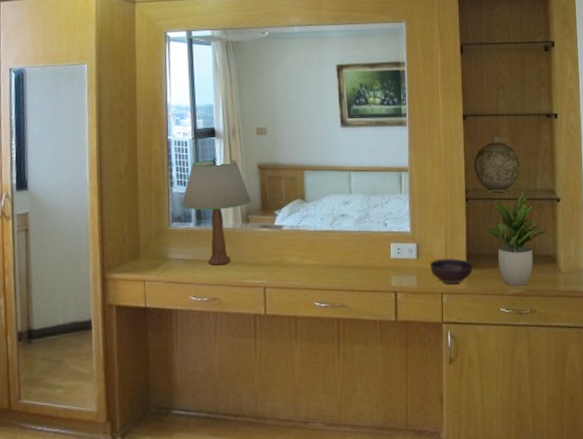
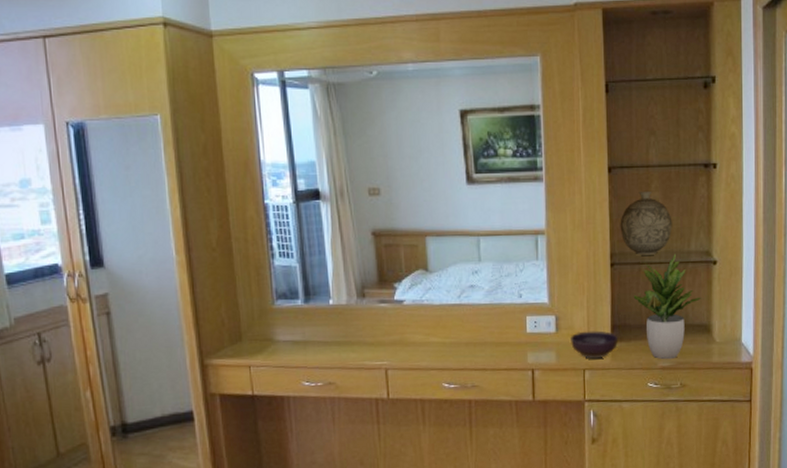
table lamp: present [181,157,251,266] -> none [285,223,367,347]

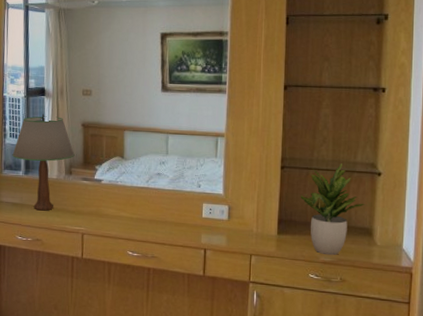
table lamp: none [285,223,367,347] -> present [12,114,75,211]
bowl: present [571,330,619,359] -> none [240,222,284,247]
decorative vase: present [620,190,673,255] -> none [291,107,341,163]

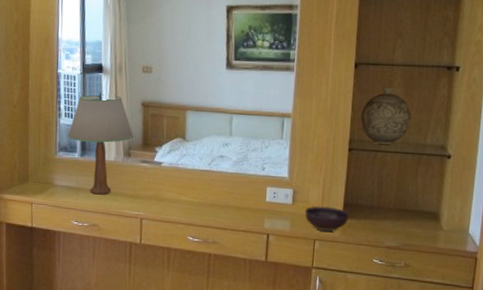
bowl: none [240,222,284,247] -> present [305,206,350,232]
decorative vase: none [291,107,341,163] -> present [360,86,411,145]
potted plant: present [300,163,365,256] -> none [367,146,433,241]

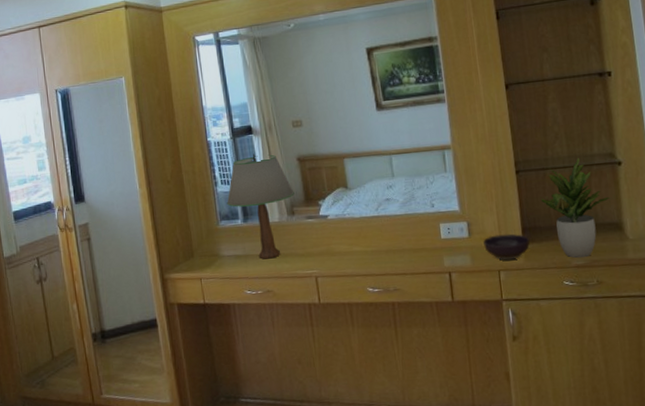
decorative vase: present [360,86,411,145] -> none [521,102,573,162]
potted plant: none [367,146,433,241] -> present [541,158,610,259]

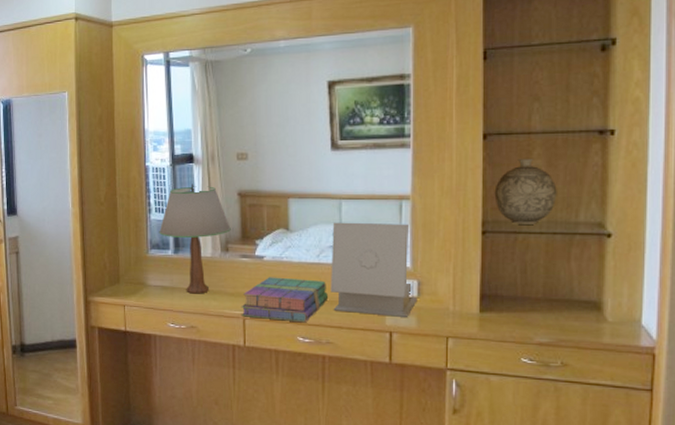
books: none [312,232,391,275] -> present [241,277,329,323]
jewelry box: none [386,171,469,259] -> present [330,222,418,317]
bowl: present [483,233,530,260] -> none [434,298,488,327]
decorative vase: none [521,102,573,162] -> present [494,158,557,224]
potted plant: present [541,158,610,259] -> none [507,224,591,336]

